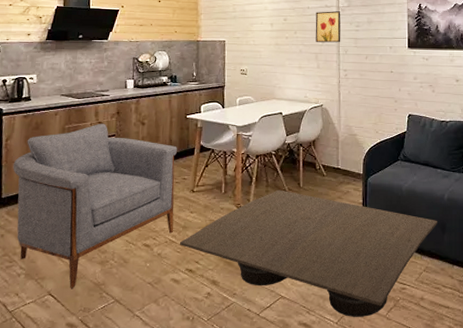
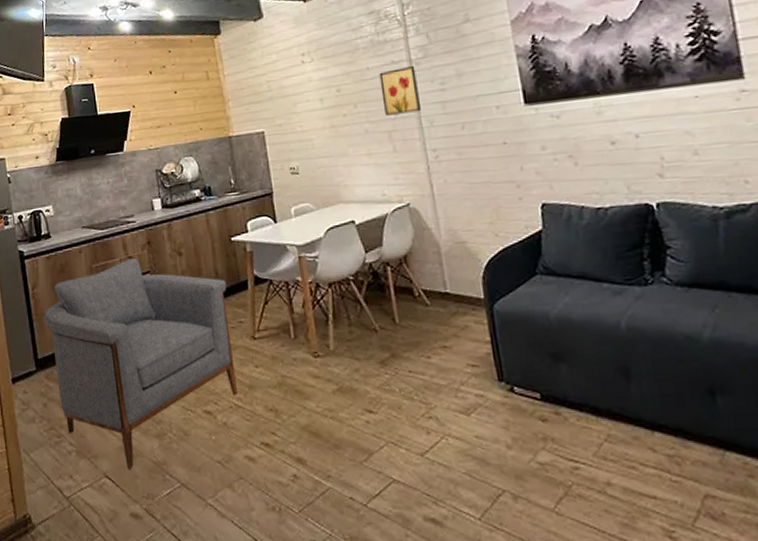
coffee table: present [179,189,437,317] -> none [247,329,616,511]

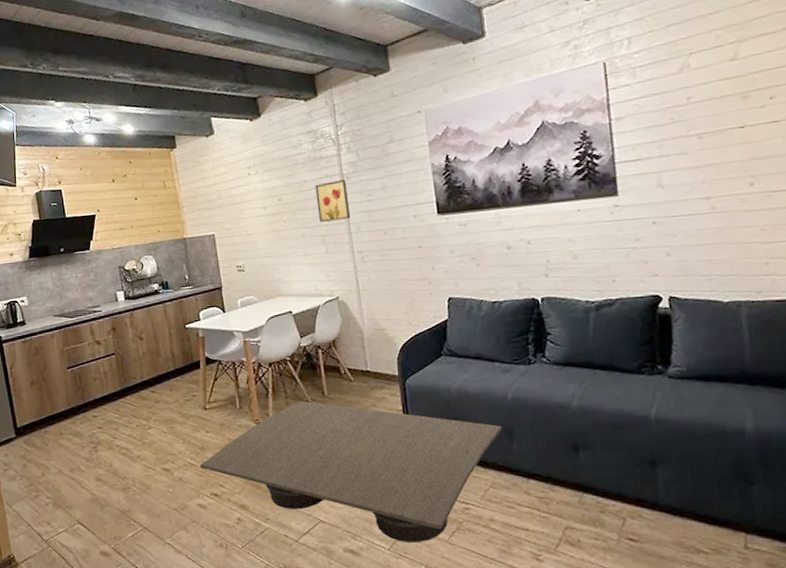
armchair: present [44,257,239,469] -> none [21,342,192,516]
coffee table: none [247,329,616,511] -> present [199,400,502,542]

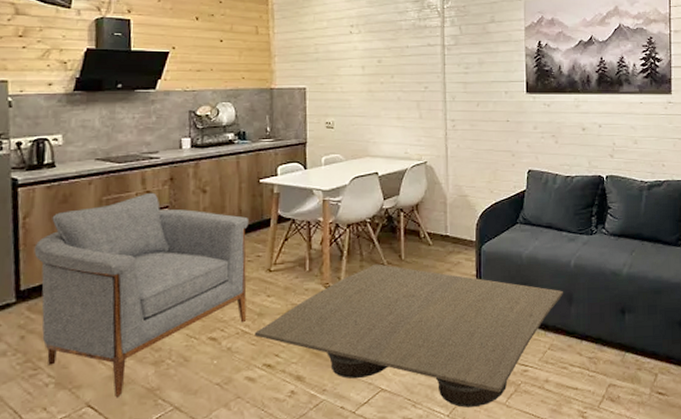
armchair: none [21,342,192,516] -> present [34,192,250,397]
wall art: present [315,180,351,222] -> none [416,50,448,88]

